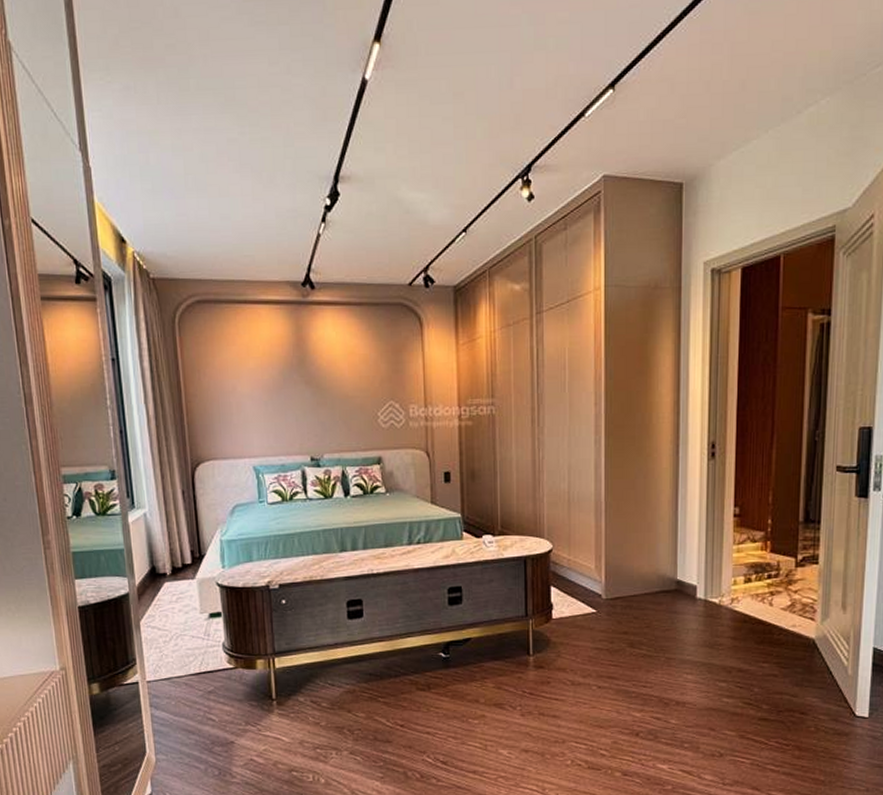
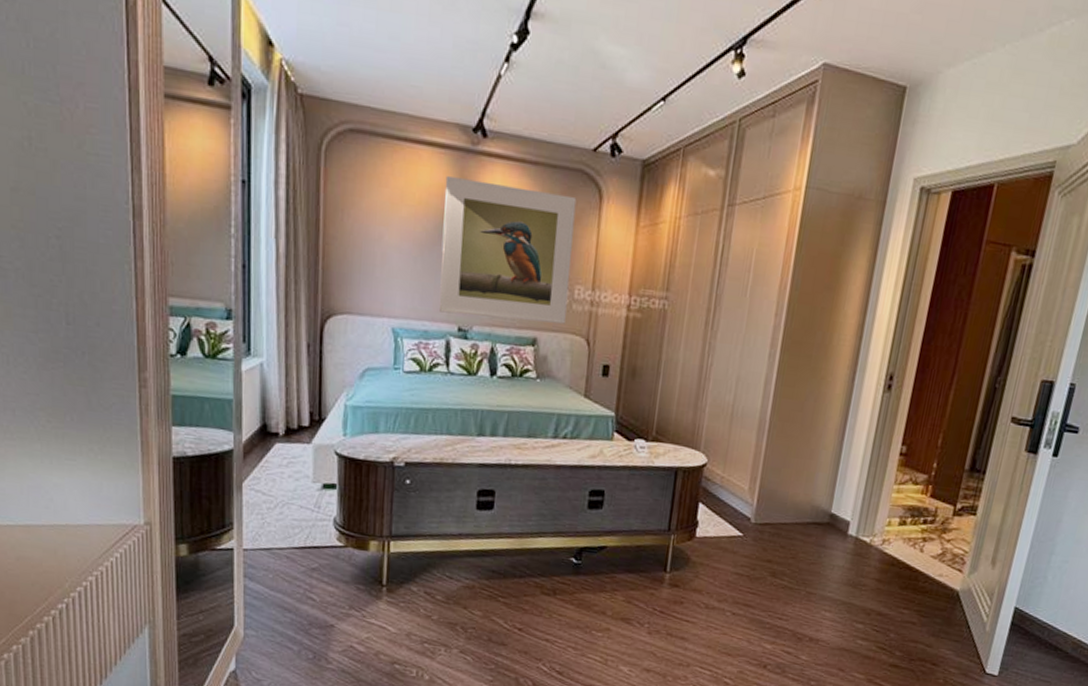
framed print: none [283,327,405,446] -> present [438,176,577,324]

